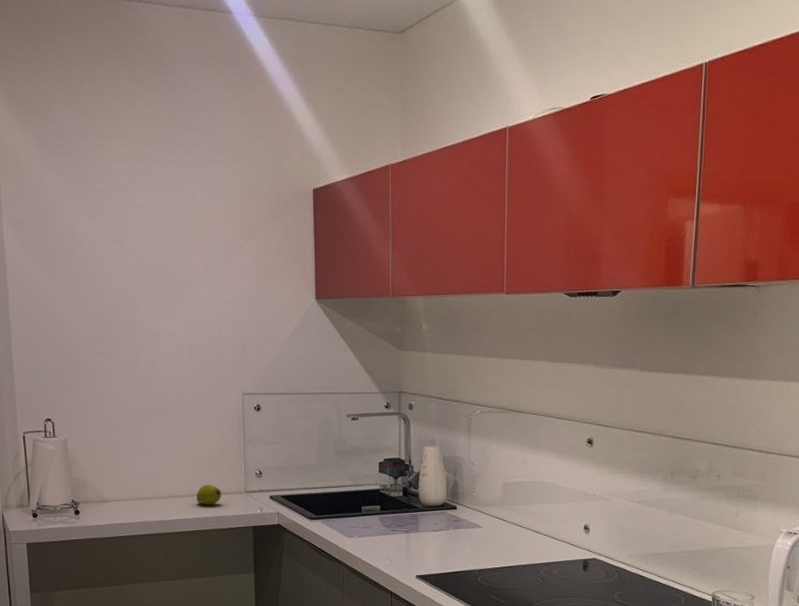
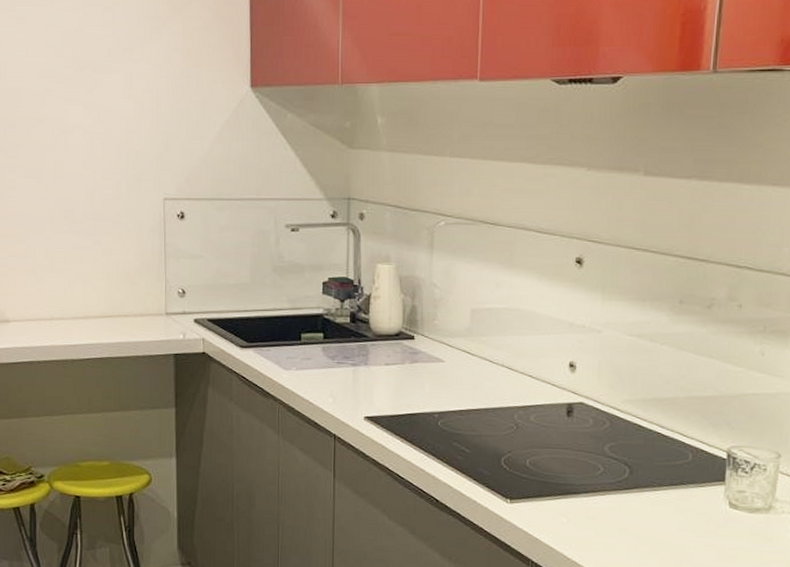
fruit: present [197,485,222,505] -> none [110,304,139,328]

